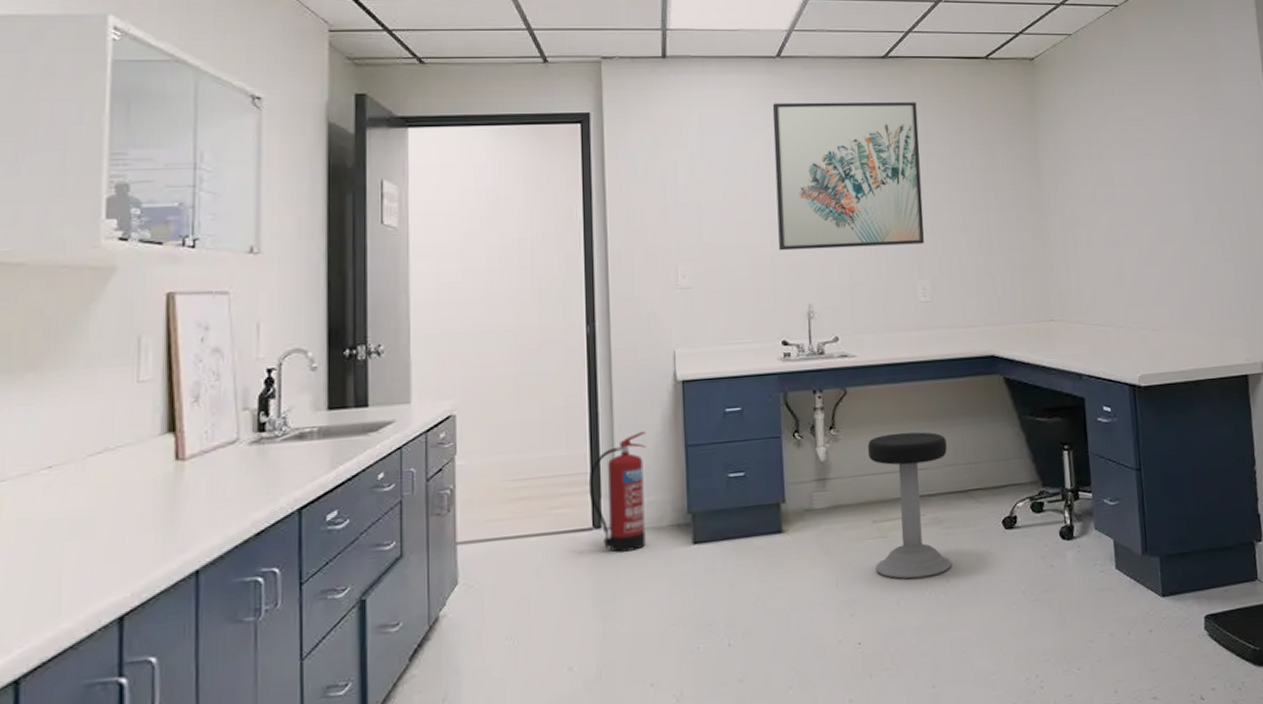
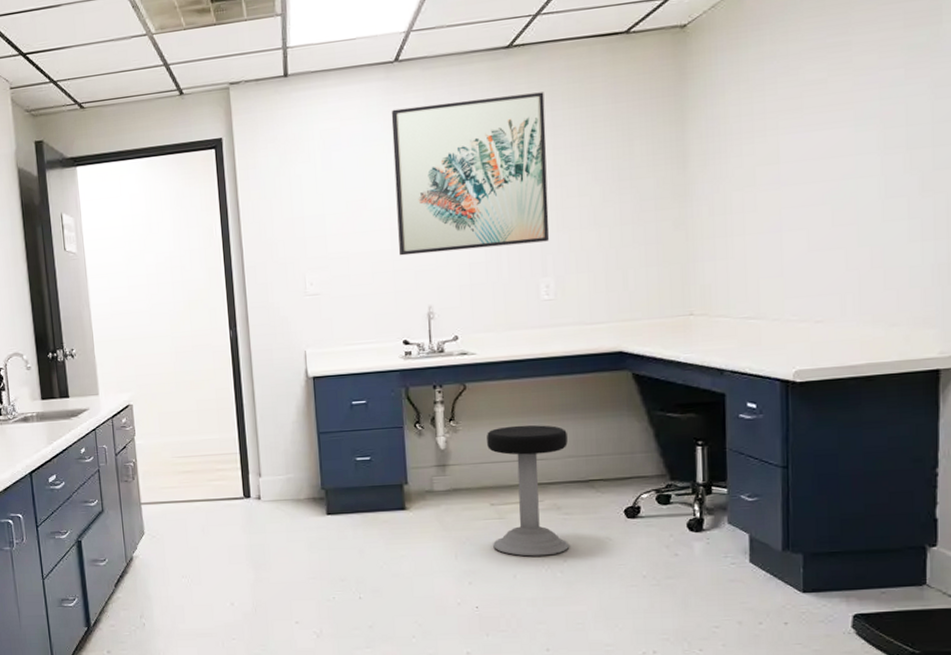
fire extinguisher: present [588,431,647,553] -> none [238,420,287,518]

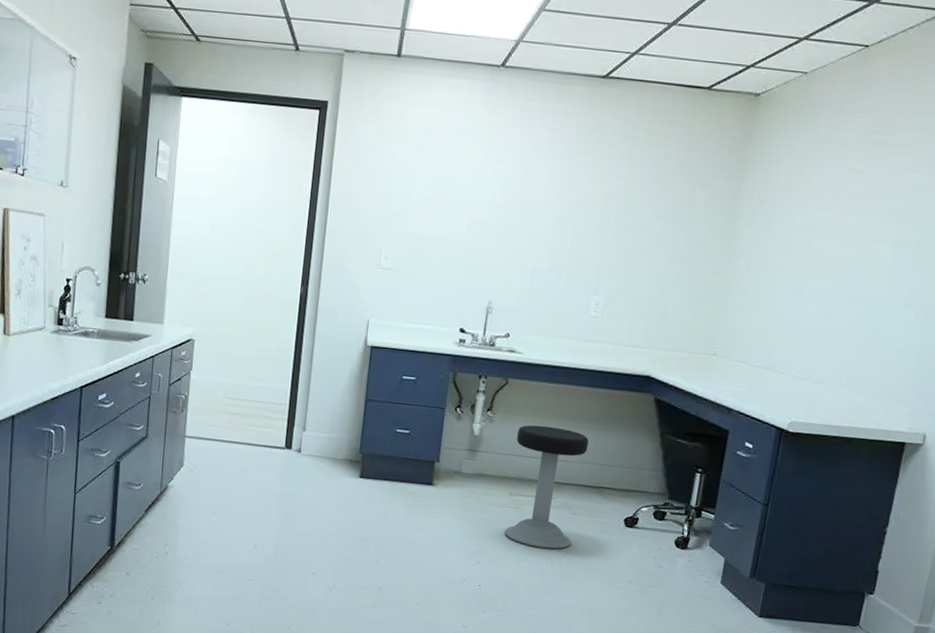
wall art: present [391,92,549,256] -> none [472,111,628,263]

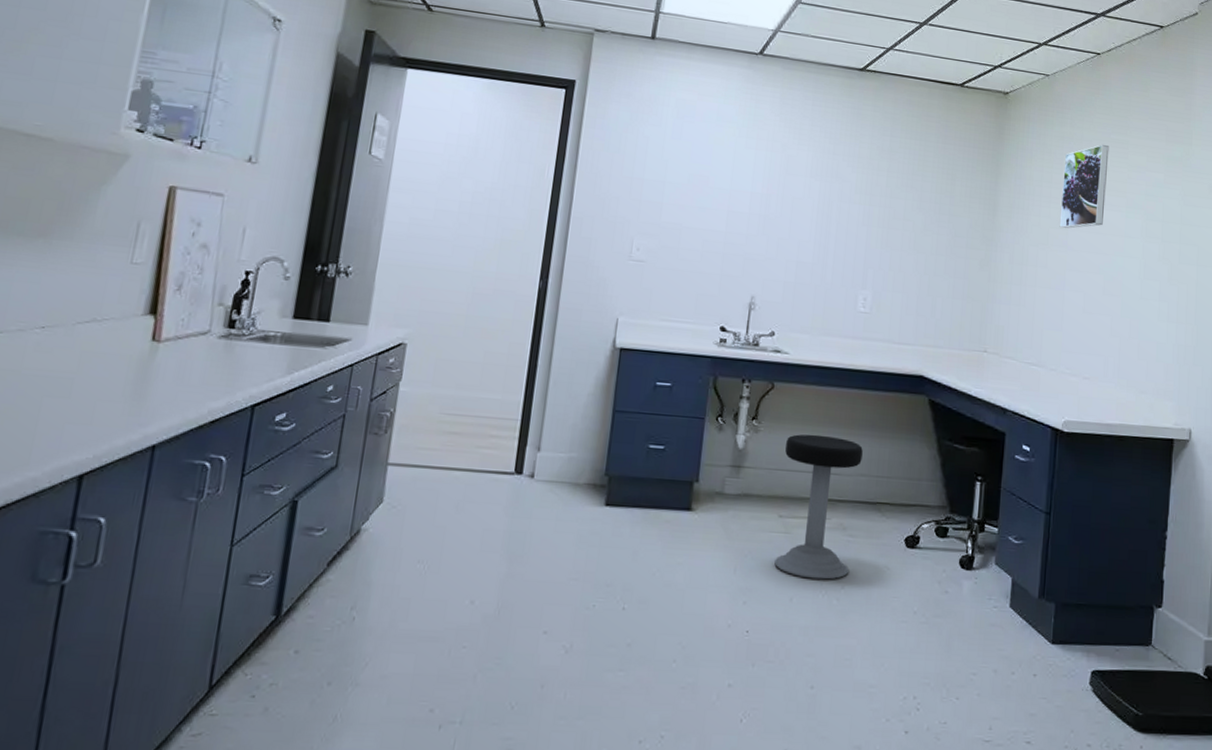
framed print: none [803,145,869,235] -> present [1059,144,1109,229]

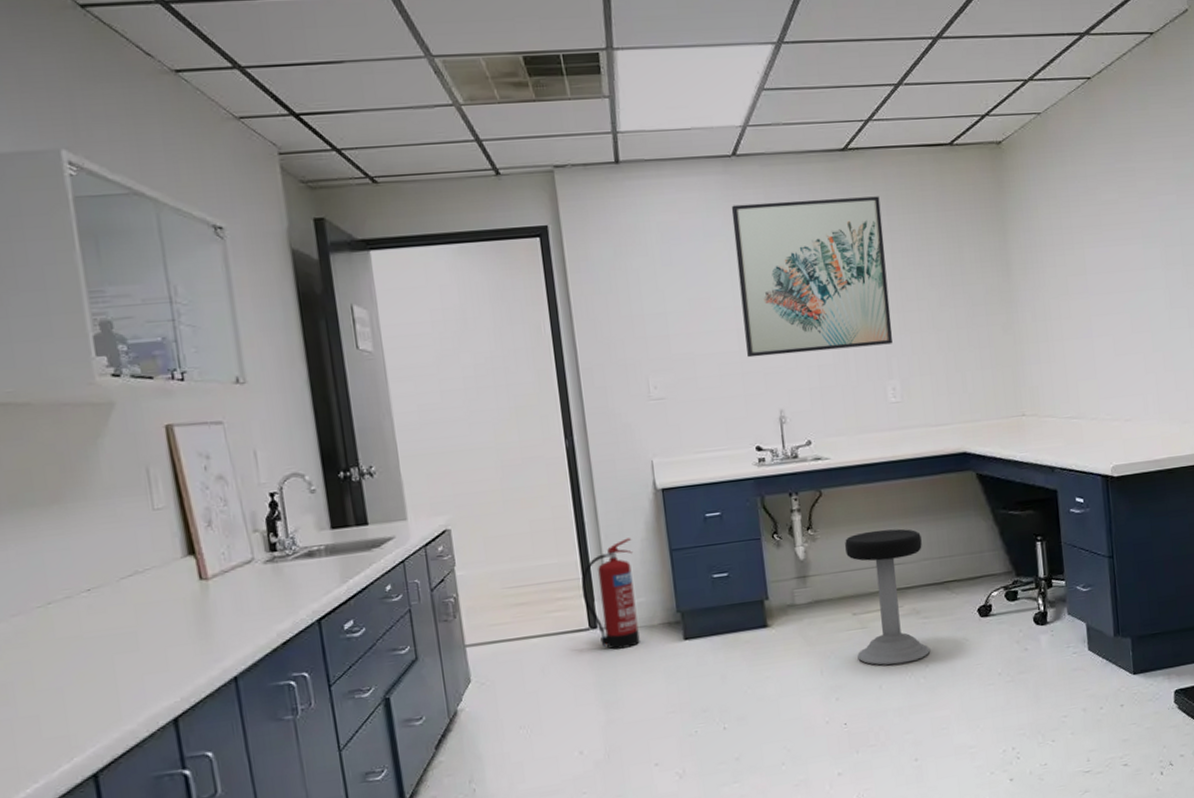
fire extinguisher: none [516,389,579,502] -> present [581,538,640,650]
wall art: none [732,97,887,256] -> present [731,196,892,358]
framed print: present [1059,144,1109,229] -> none [1071,176,1121,275]

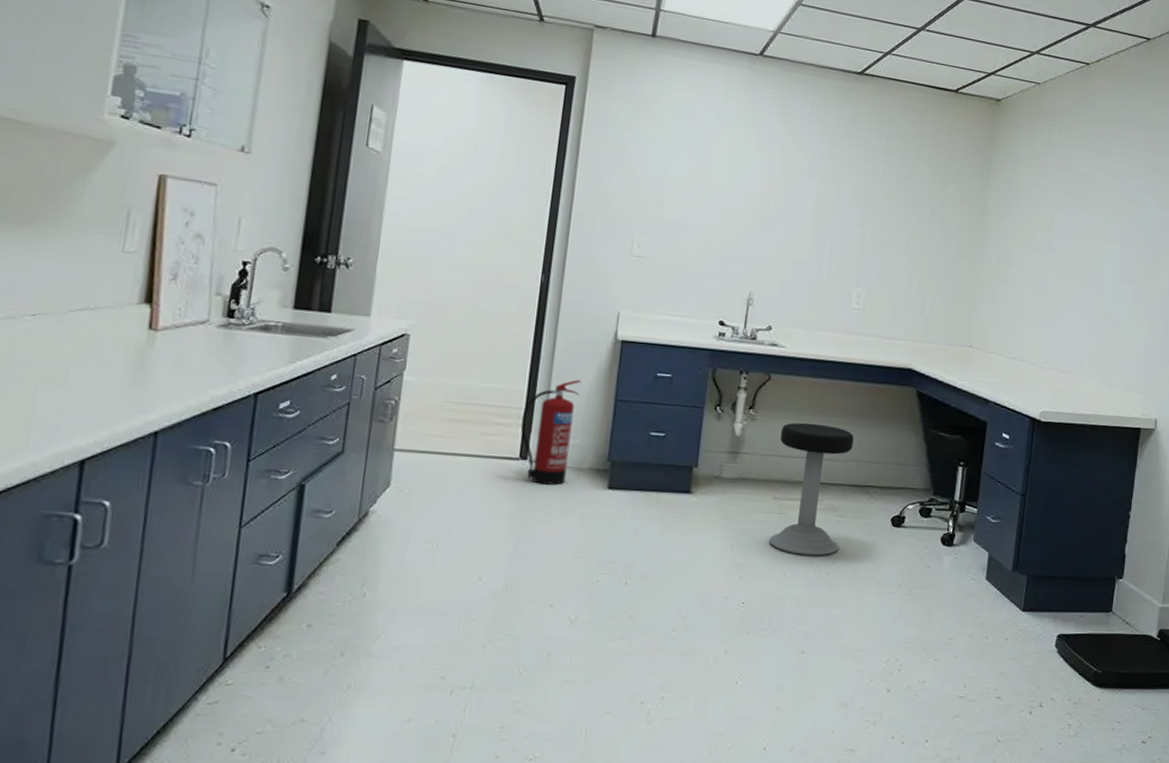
wall art: present [731,196,892,358] -> none [731,98,883,255]

